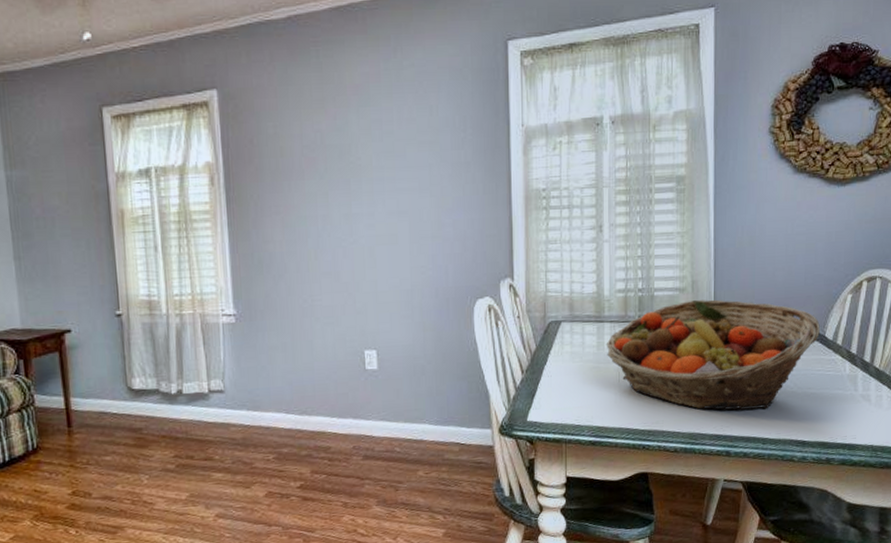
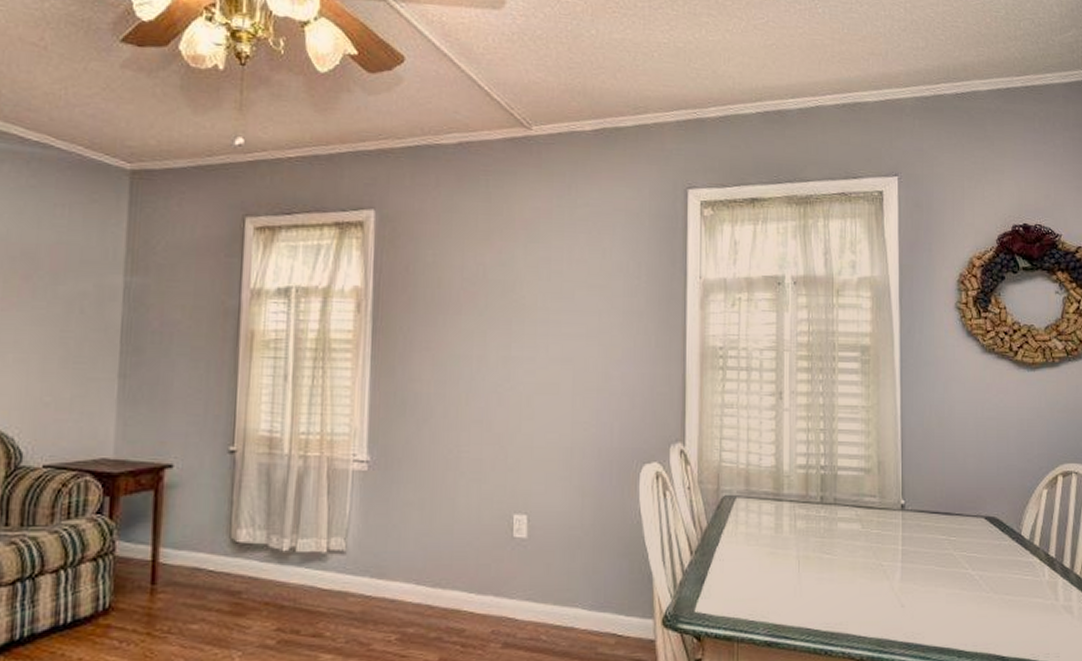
fruit basket: present [606,299,821,411] -> none [784,484,1016,615]

